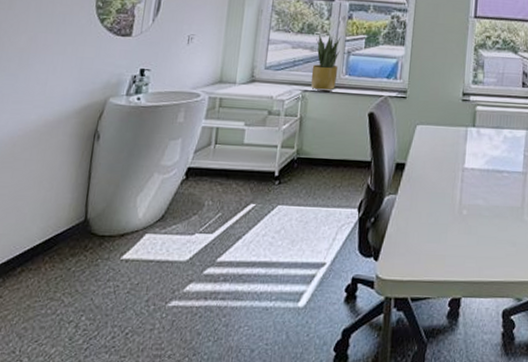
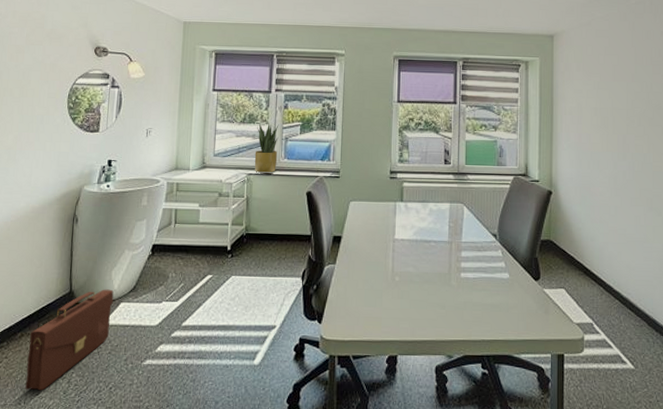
briefcase: none [22,218,138,337] -> present [25,289,114,391]

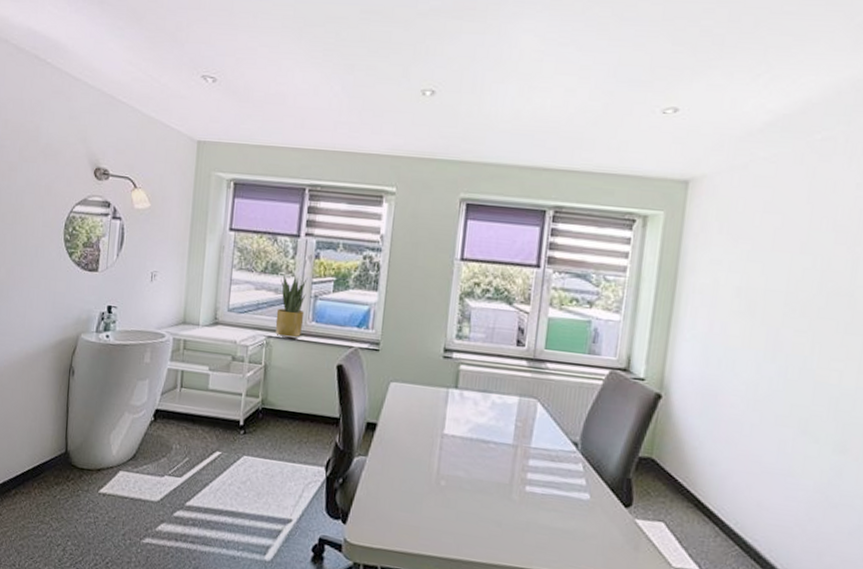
briefcase: present [25,289,114,391] -> none [19,453,112,555]

